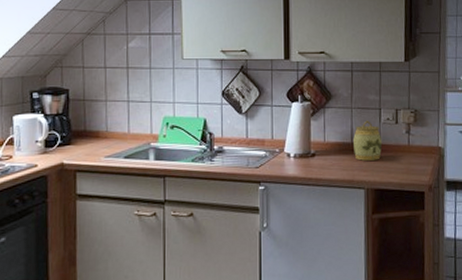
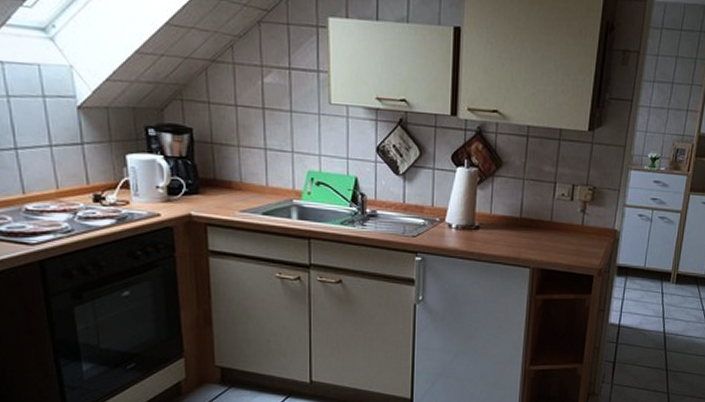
jar: present [353,120,383,161] -> none [522,194,554,239]

